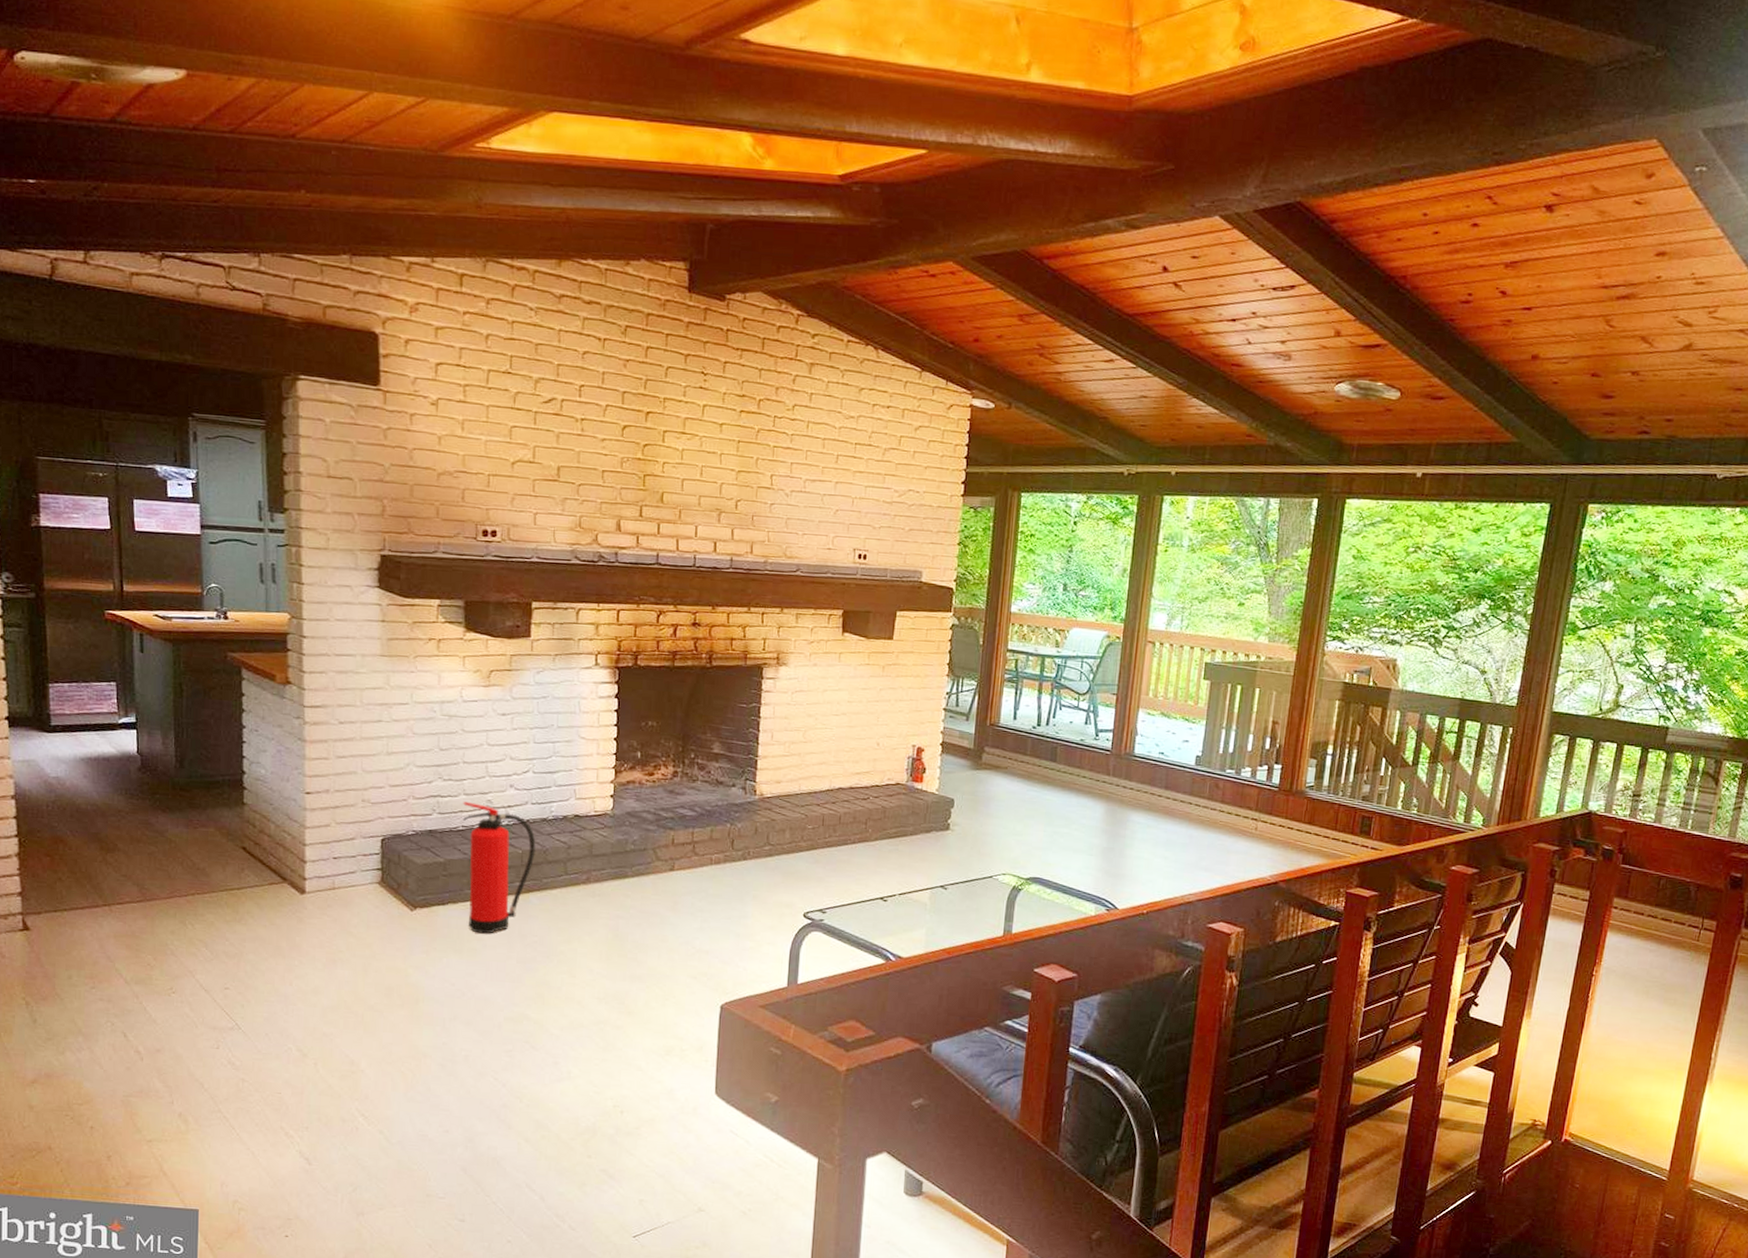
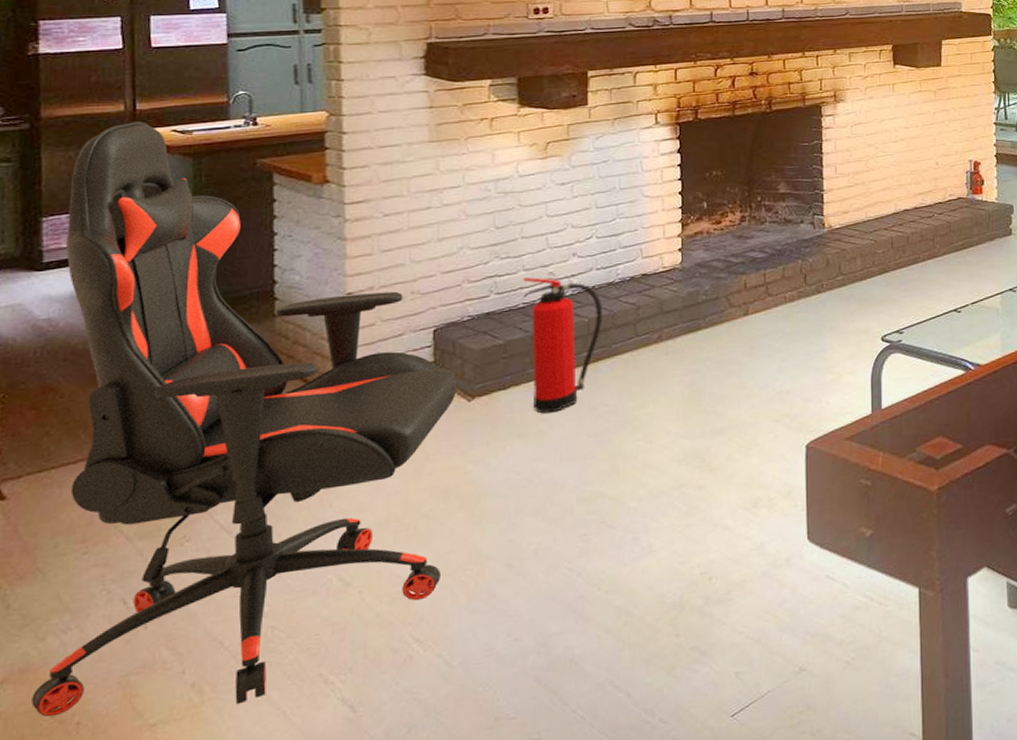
chair: none [56,602,402,1139] -> present [31,121,458,717]

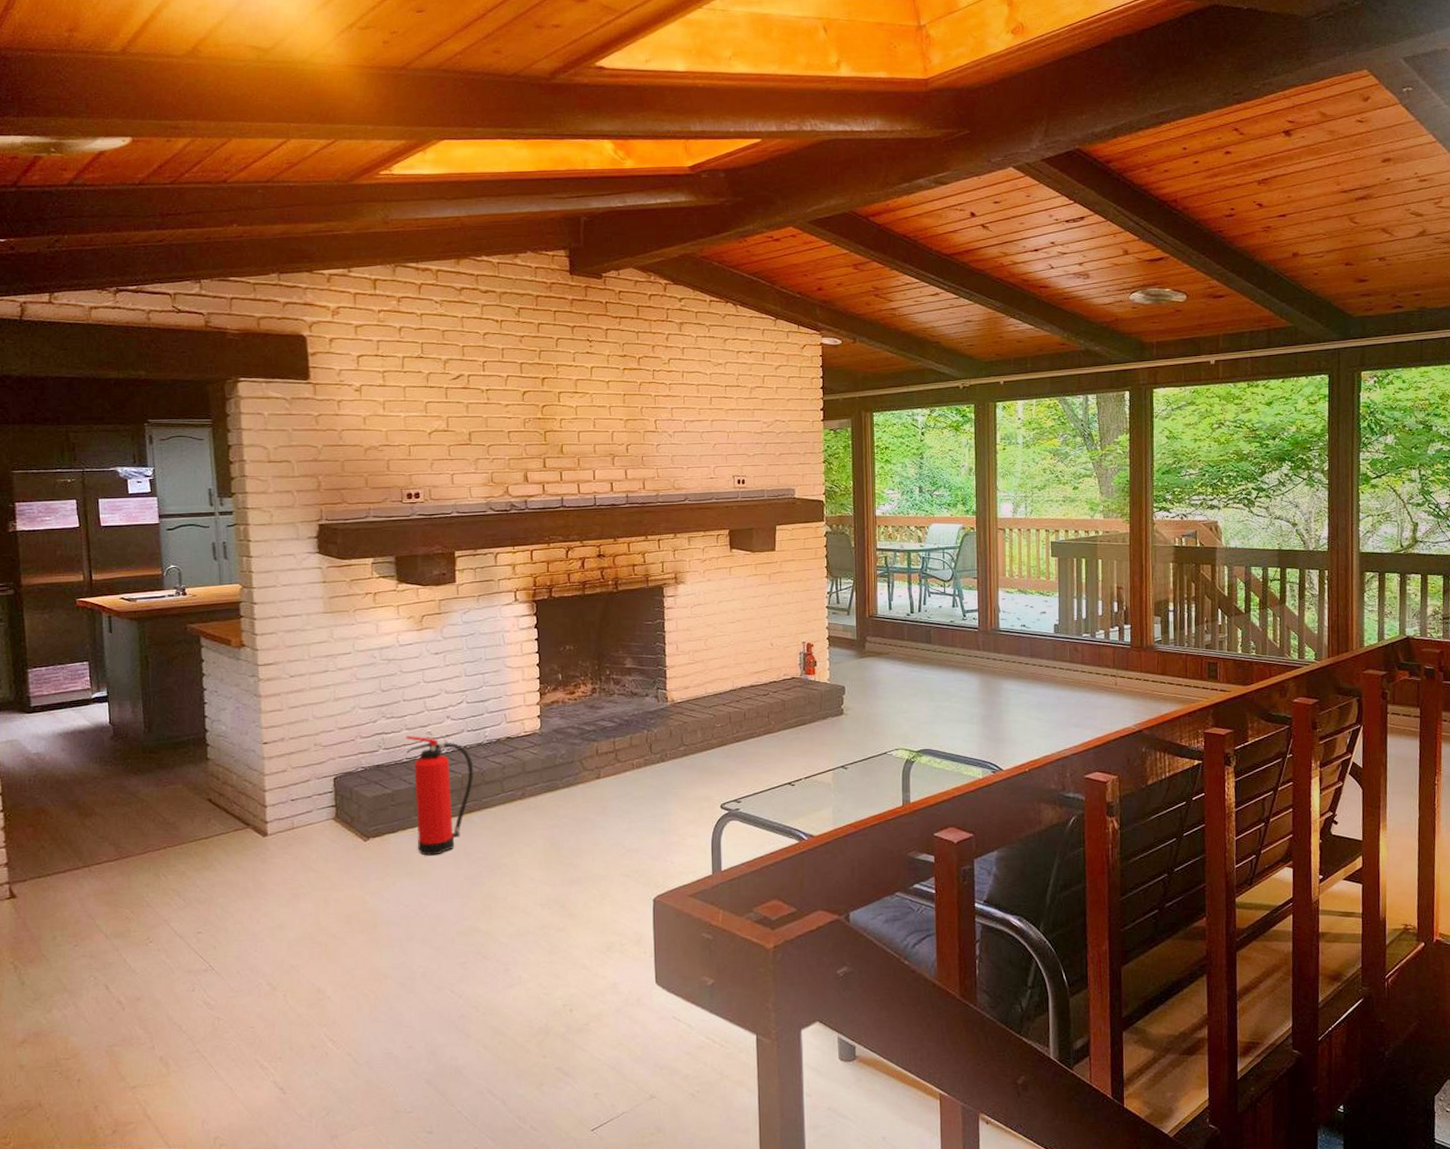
chair: present [31,121,458,717] -> none [45,590,356,1078]

